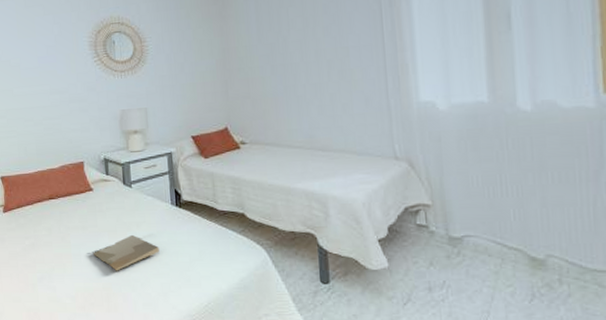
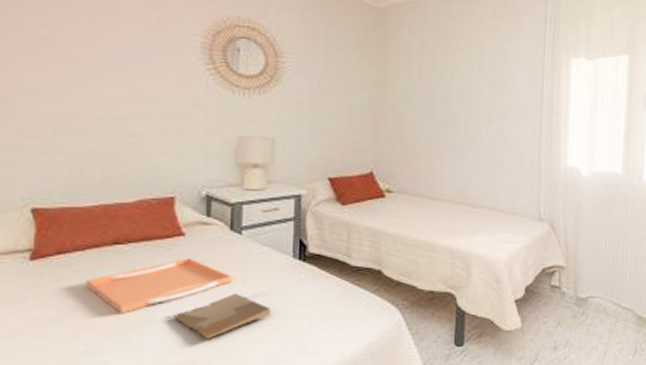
serving tray: none [35,207,129,251] -> present [85,258,232,314]

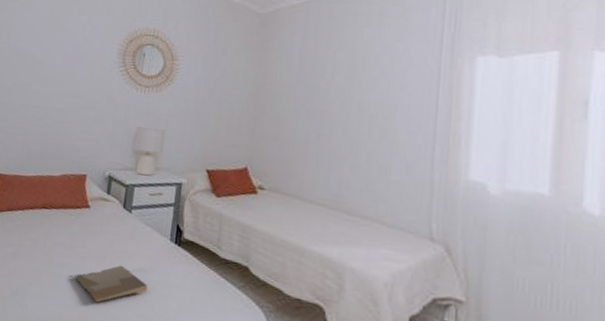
serving tray: present [85,258,232,314] -> none [21,227,121,267]

